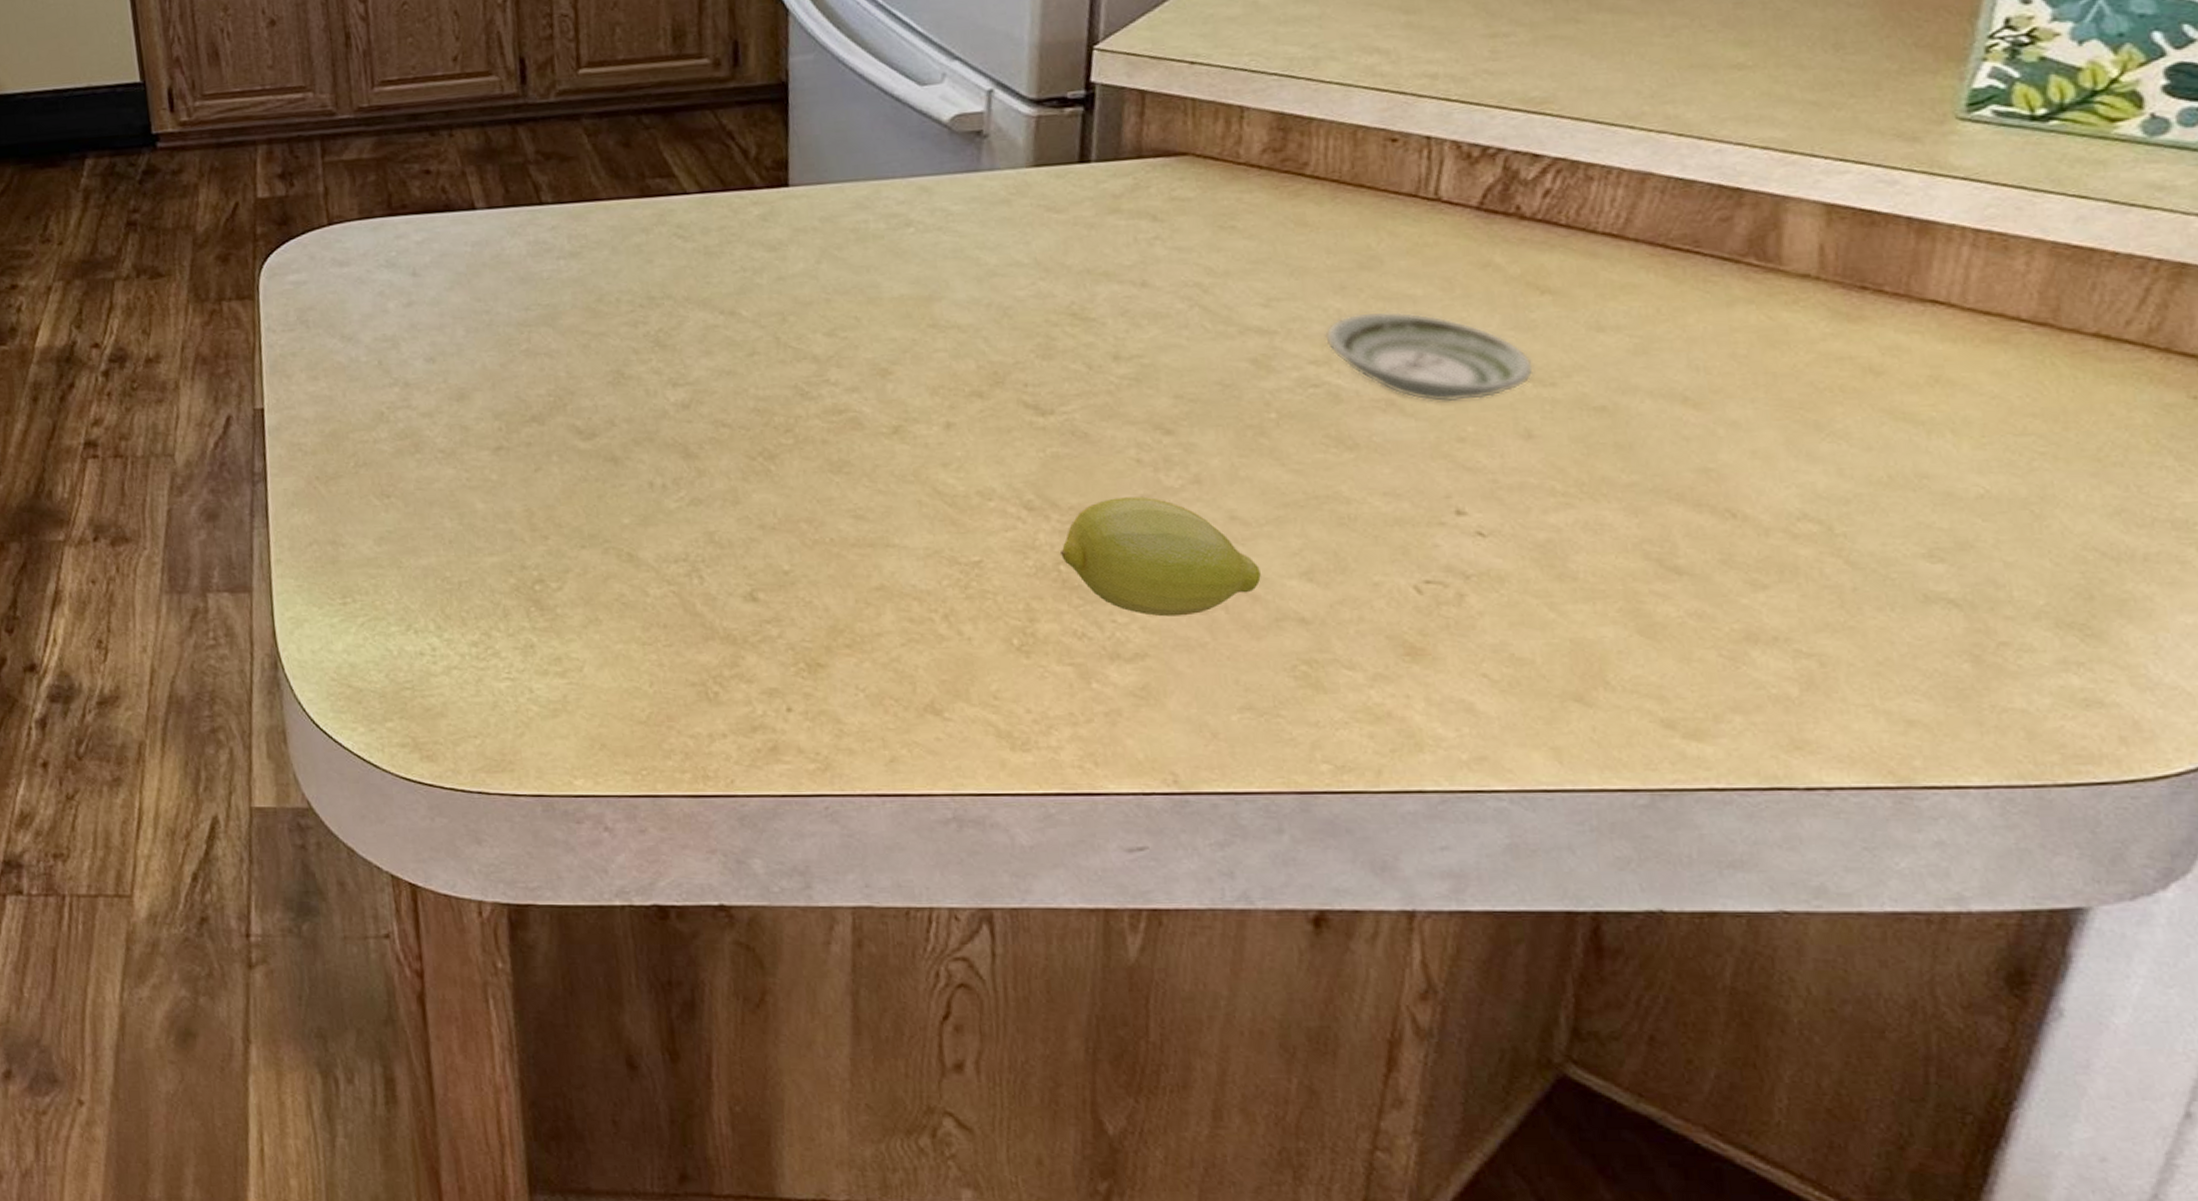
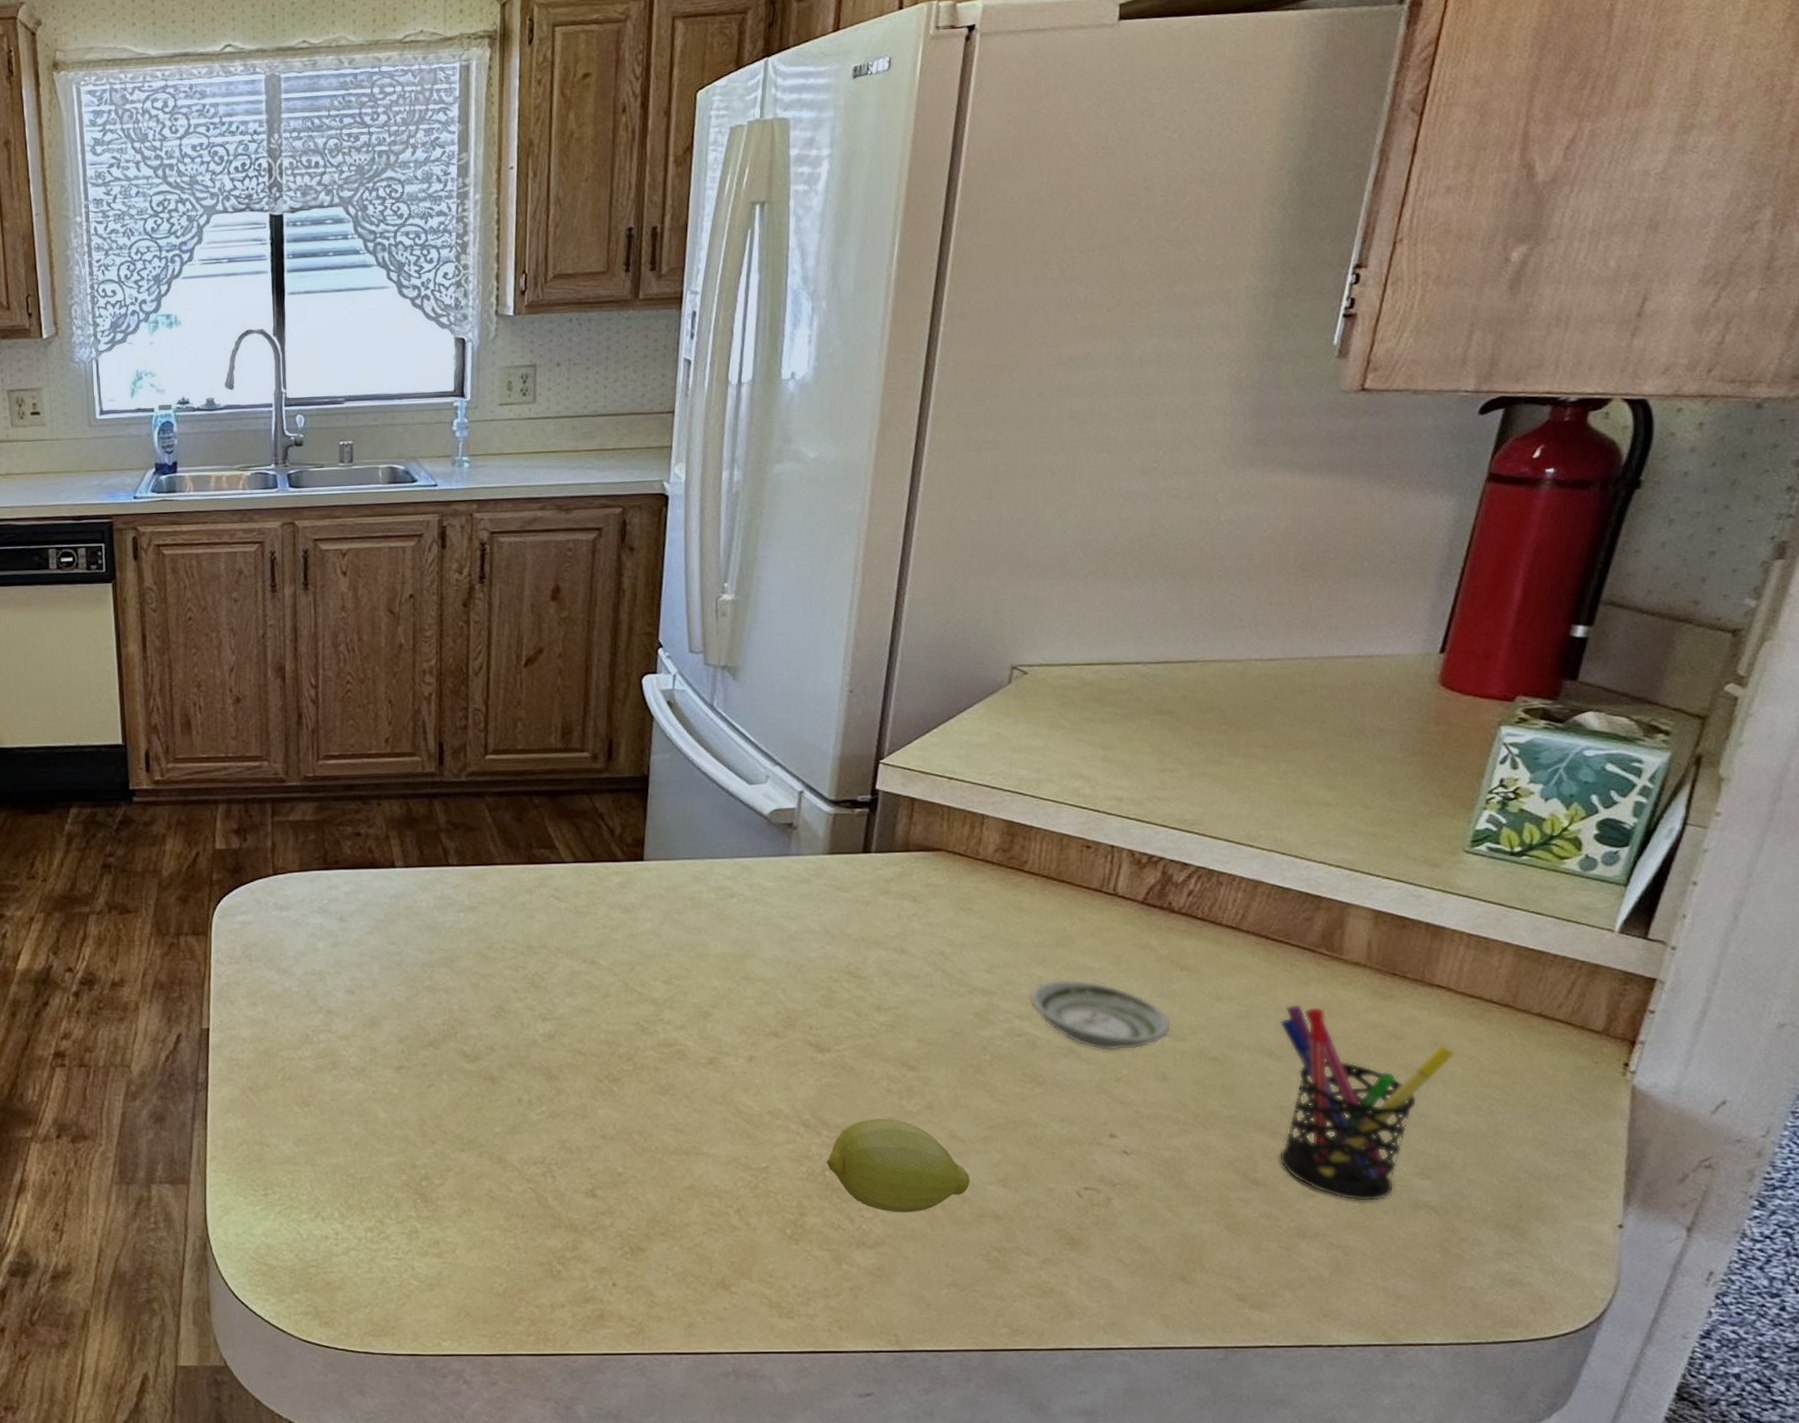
pen holder: none [1695,333,1967,595] -> present [1278,1004,1455,1202]

